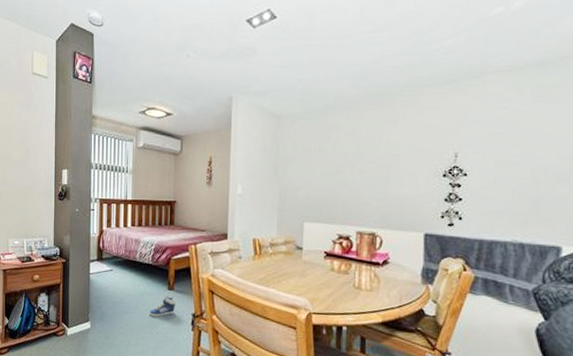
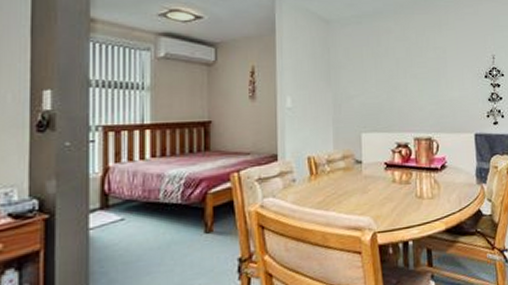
sneaker: present [149,295,175,317] -> none [179,240,215,271]

